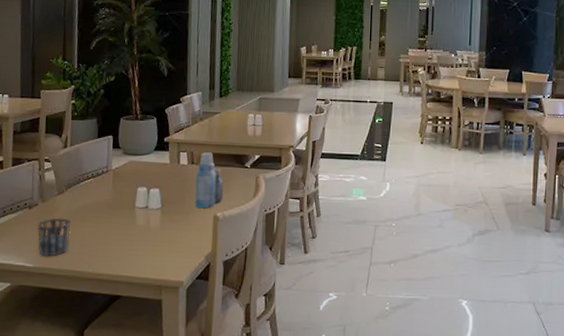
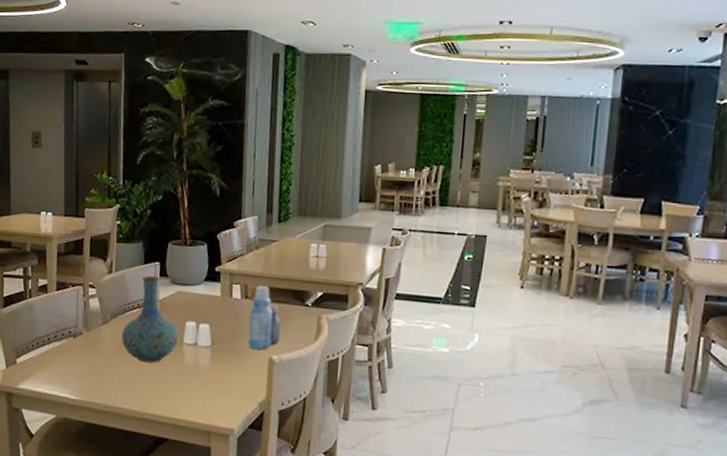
cup: present [38,218,70,257] -> none [82,349,115,390]
vase: none [76,148,131,227] -> present [121,275,179,363]

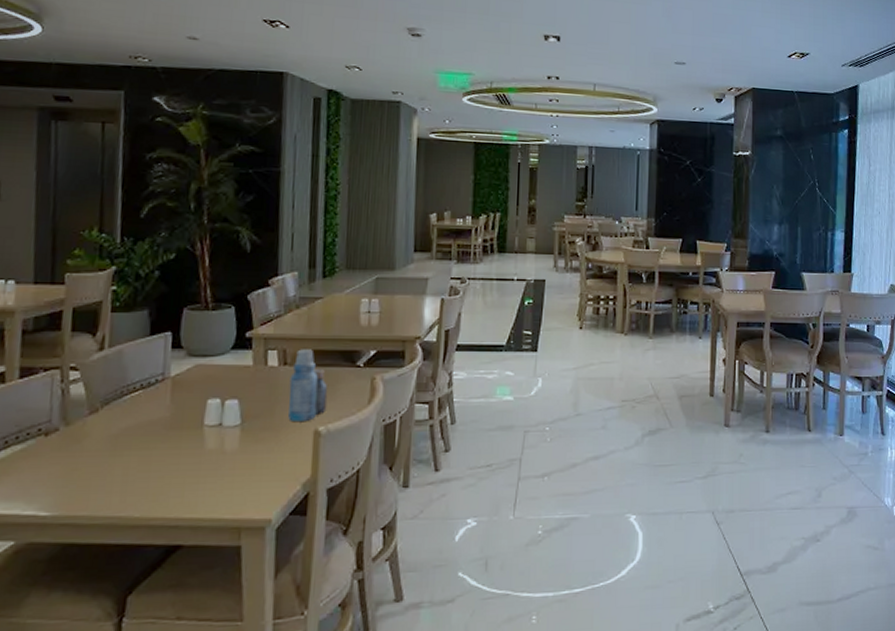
vase: present [121,275,179,363] -> none [117,348,198,455]

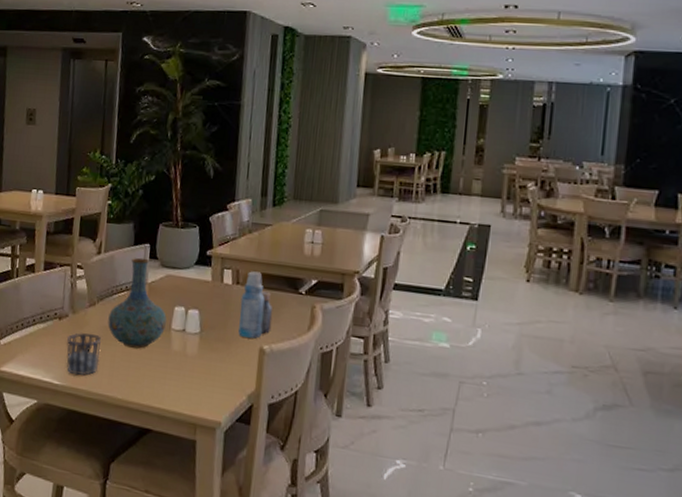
cup: none [57,446,108,500] -> present [66,333,101,376]
vase: none [117,348,198,455] -> present [107,257,167,349]

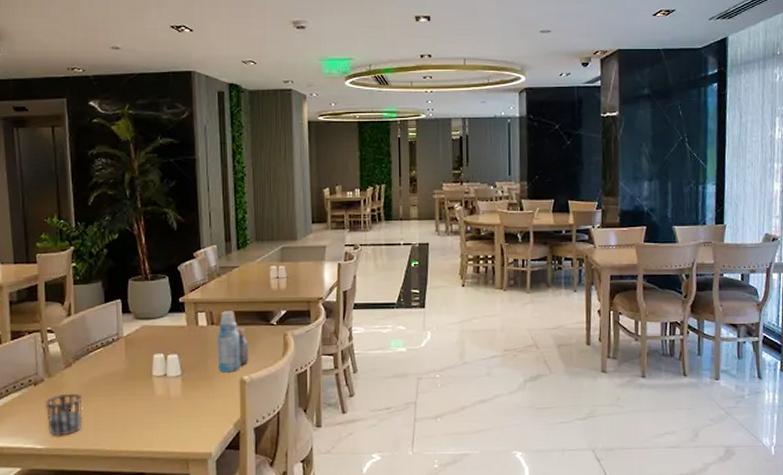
vase: present [107,257,167,349] -> none [87,313,148,400]

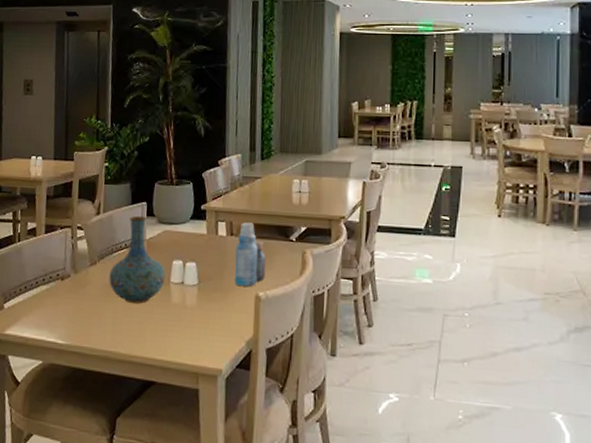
cup: present [46,393,83,436] -> none [69,291,103,334]
vase: none [87,313,148,400] -> present [109,215,166,304]

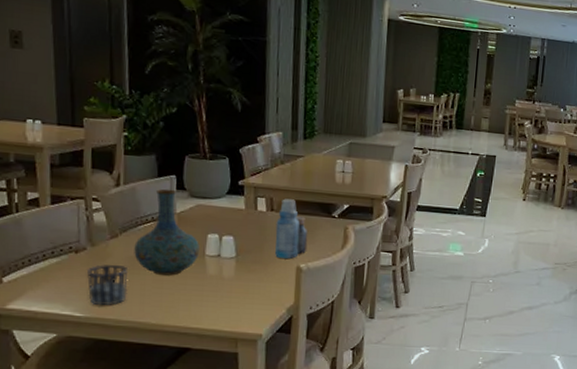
cup: none [69,291,103,334] -> present [87,264,128,306]

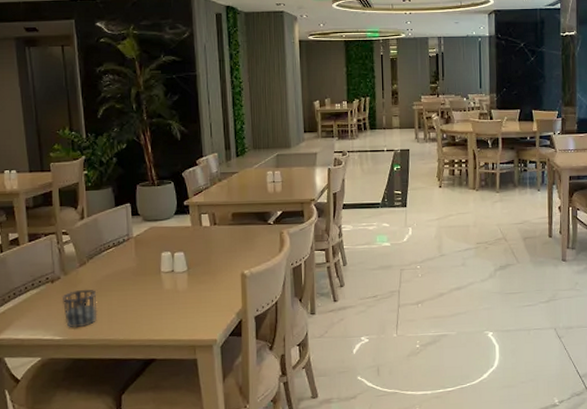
vase: present [134,189,200,276] -> none [100,216,156,294]
bottle: present [275,199,308,259] -> none [219,212,249,267]

